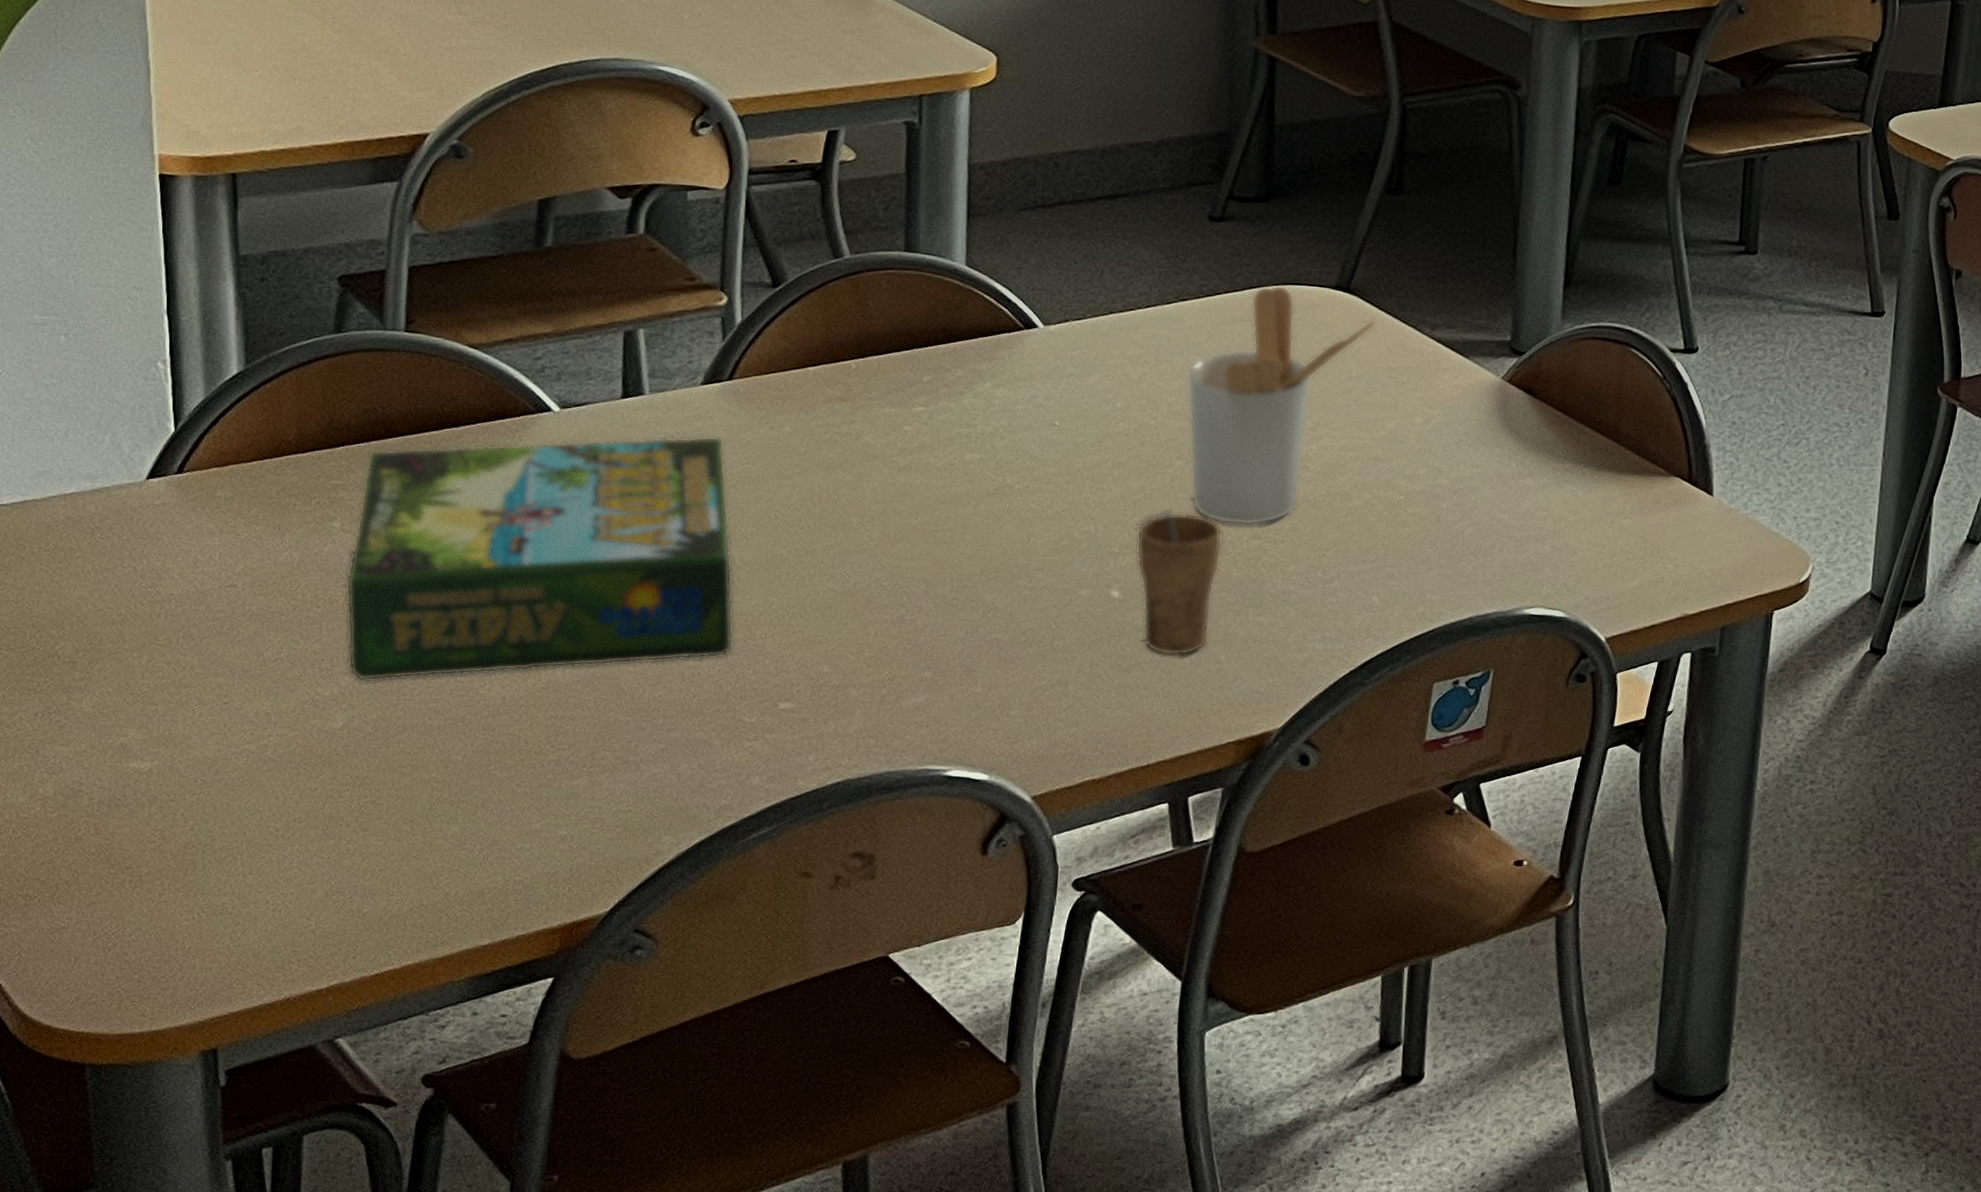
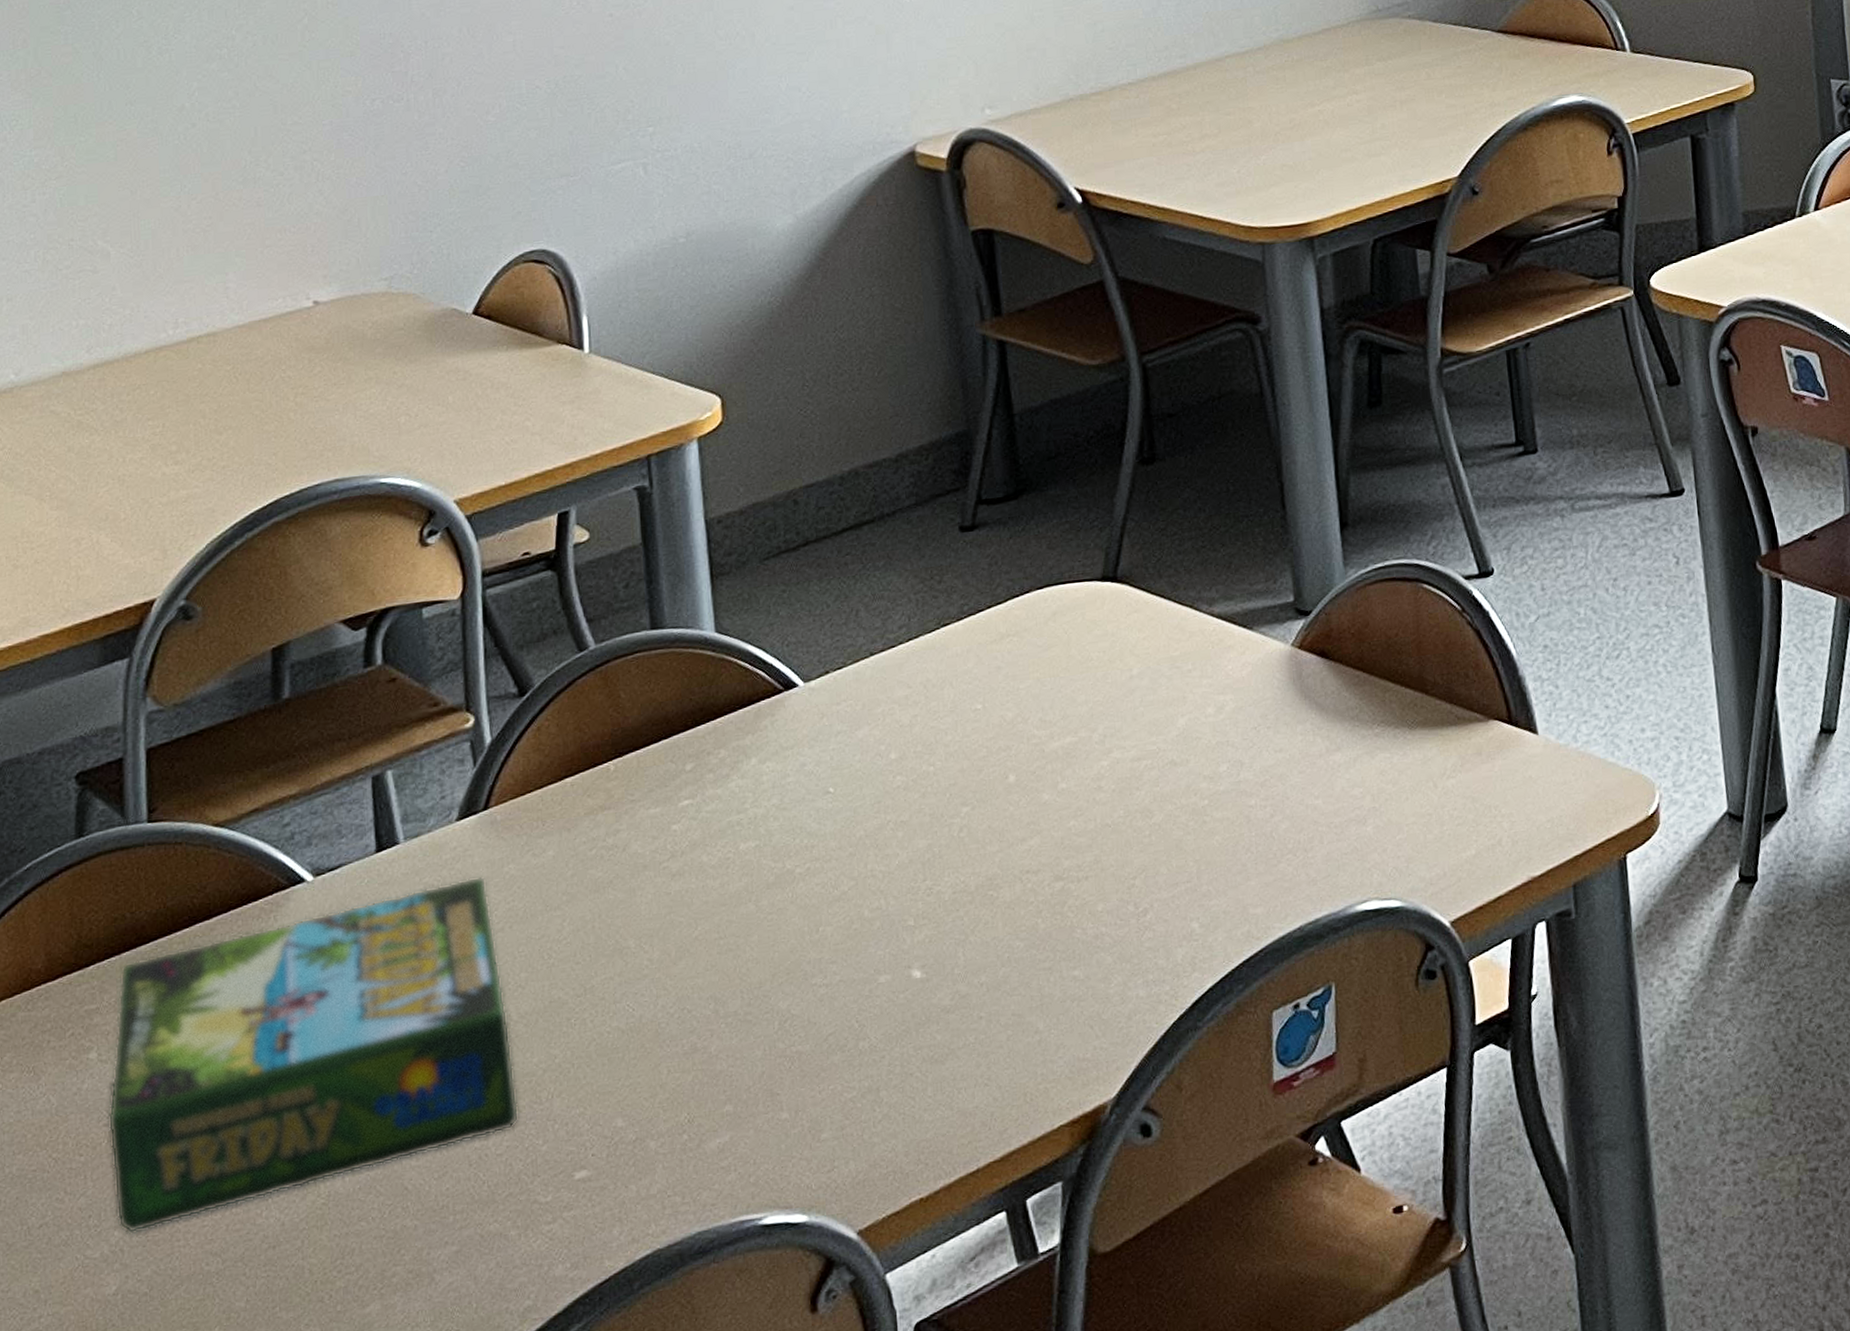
cup: present [1136,512,1223,656] -> none [930,863,1024,1036]
utensil holder: present [1187,285,1376,526] -> none [960,587,1151,870]

